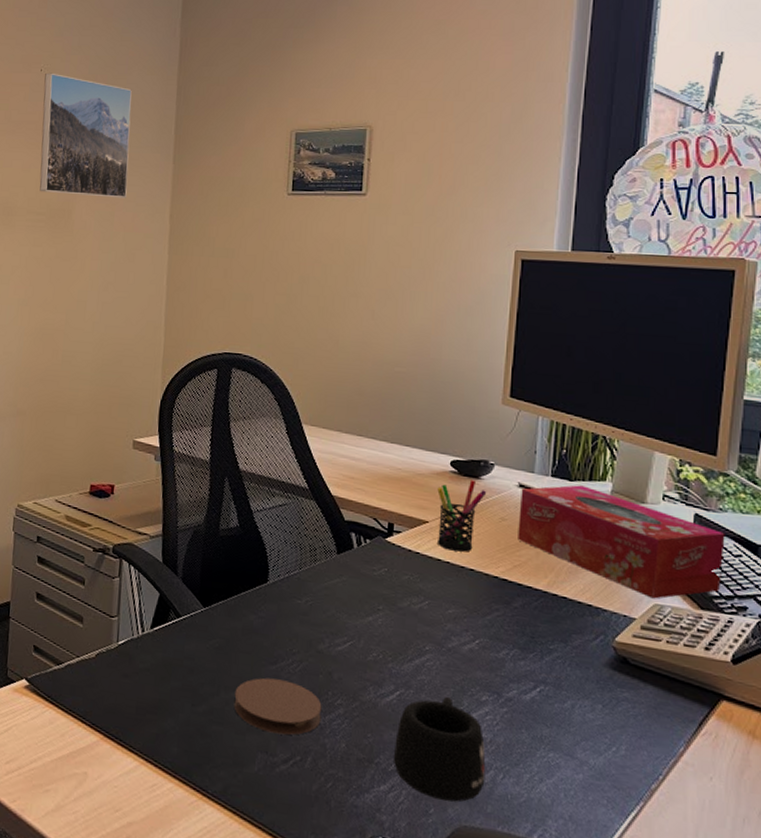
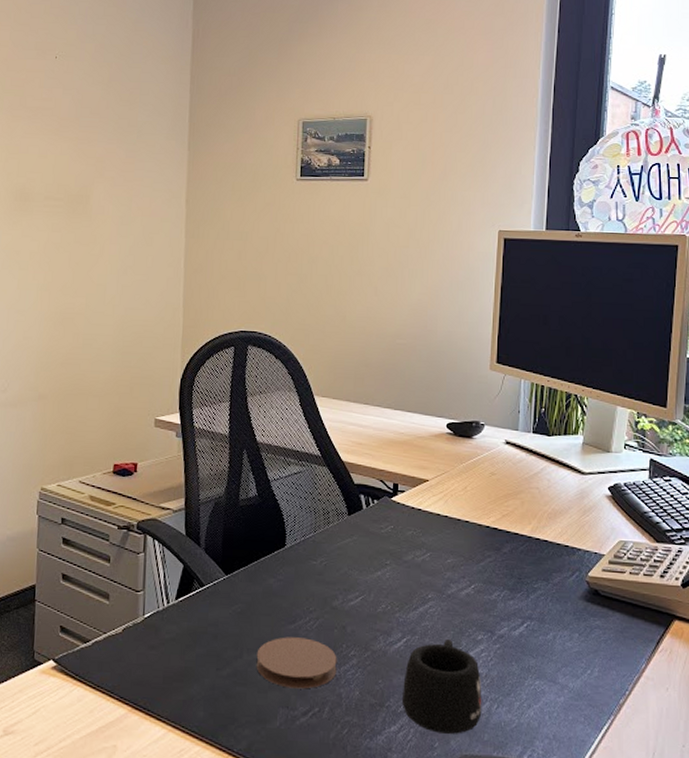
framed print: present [39,73,132,198] -> none [56,60,147,184]
pen holder: present [436,480,487,552] -> none [436,440,479,506]
tissue box: present [518,485,725,599] -> none [506,439,675,536]

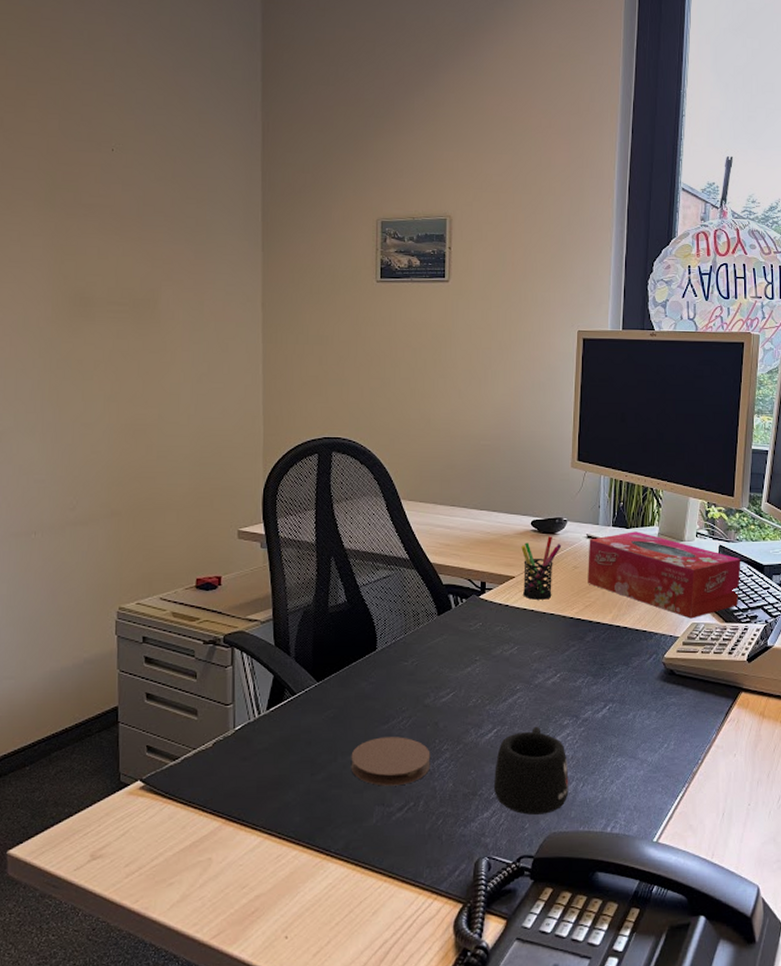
pen holder: none [436,440,479,506] -> present [521,536,562,600]
tissue box: none [506,439,675,536] -> present [588,531,741,619]

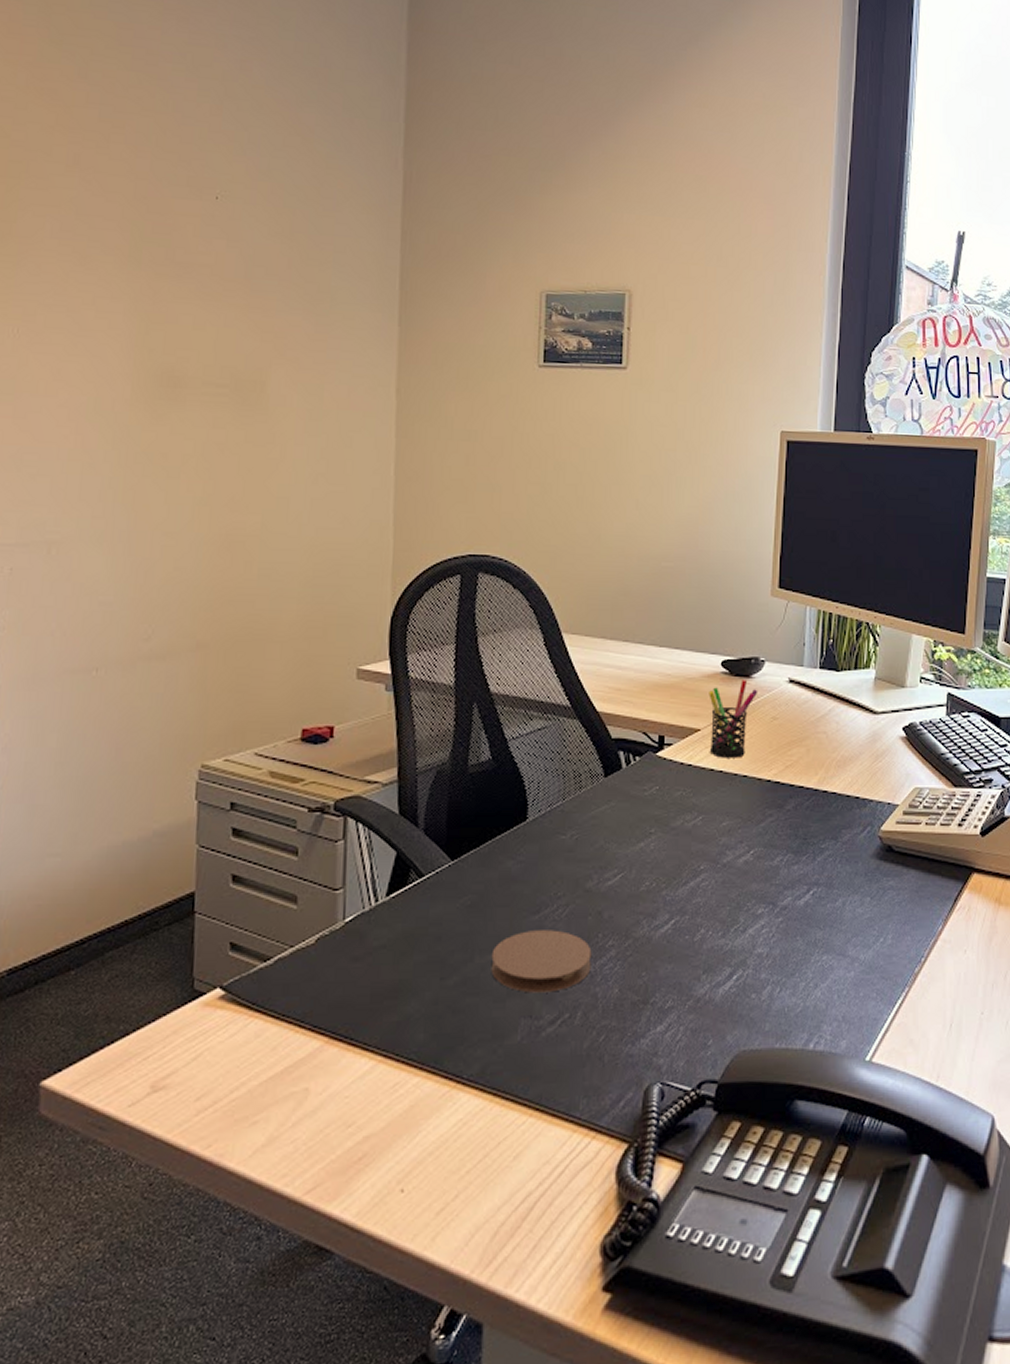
mug: present [493,726,569,815] -> none [669,915,763,1028]
tissue box: present [588,531,741,619] -> none [789,675,973,783]

